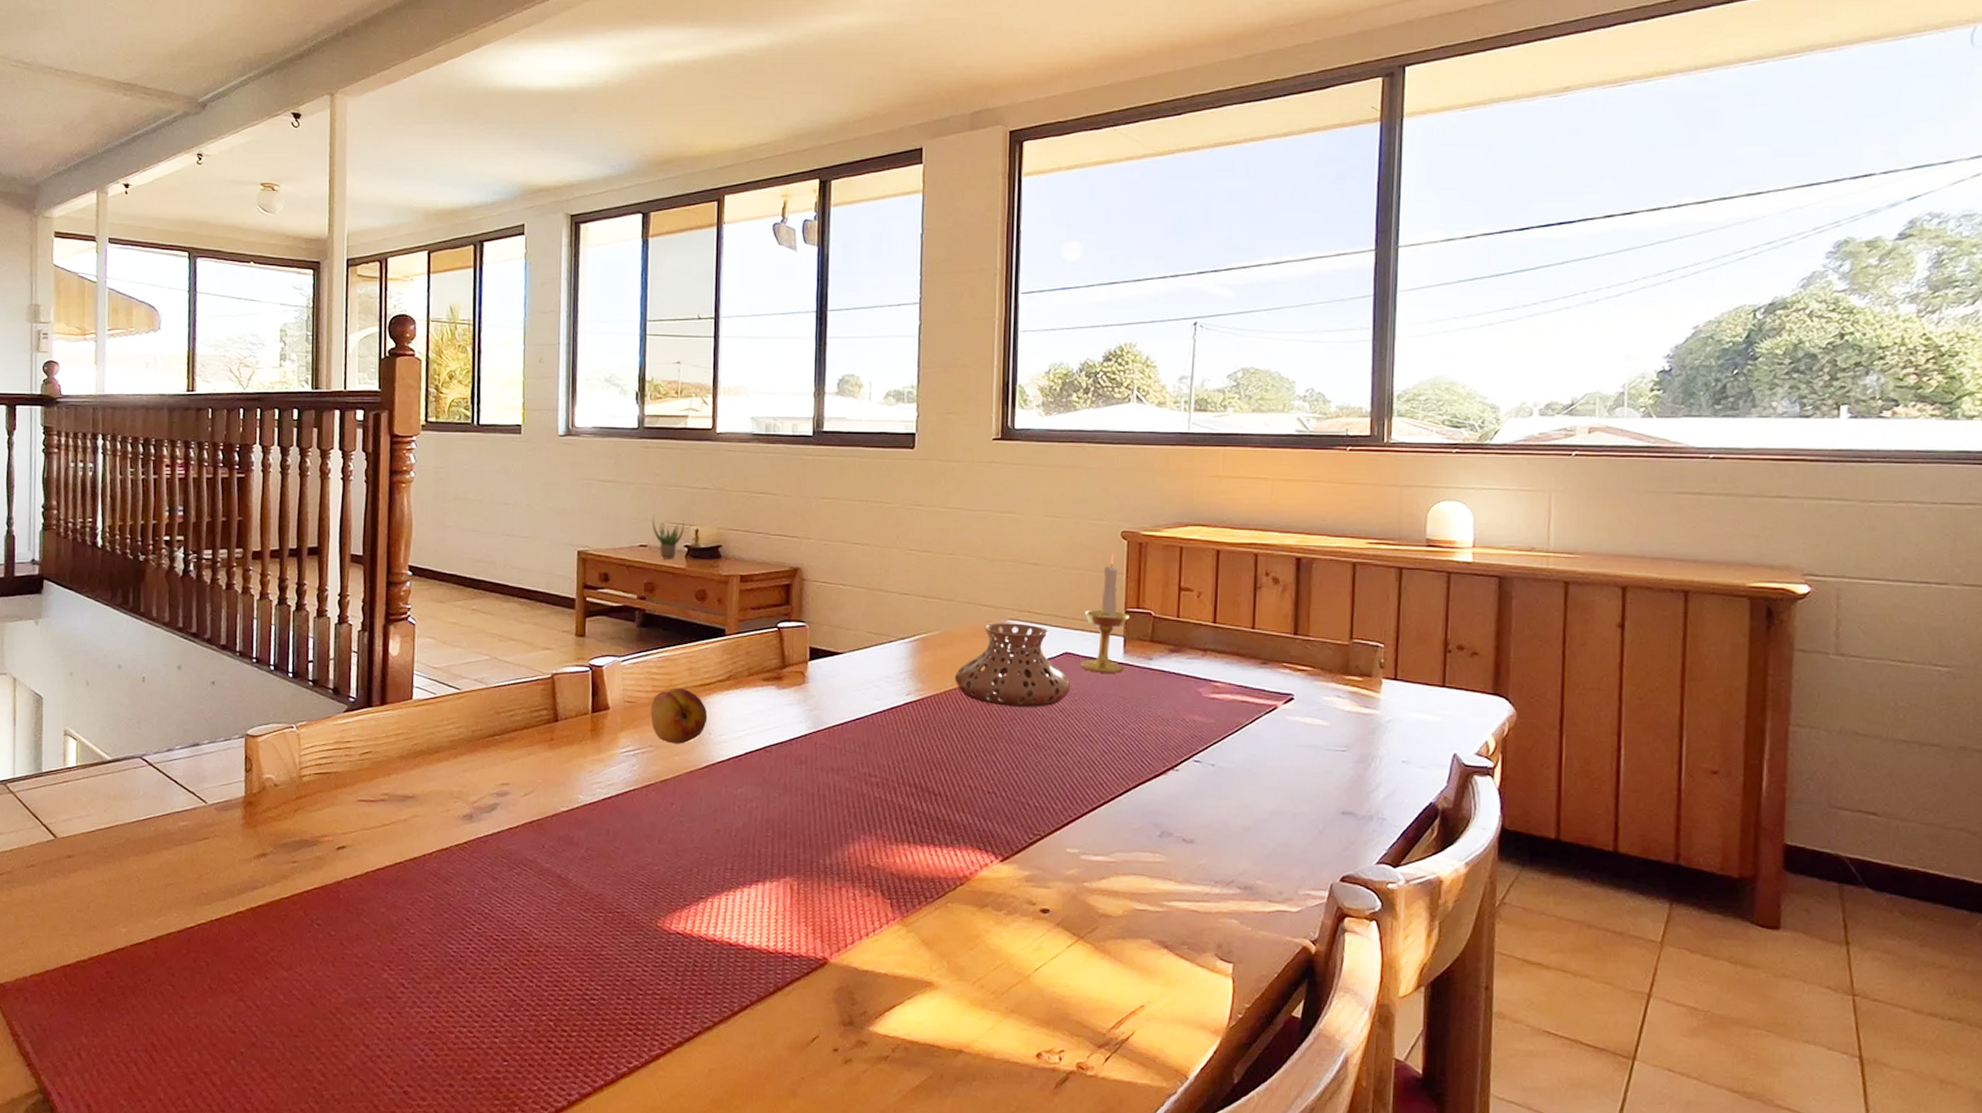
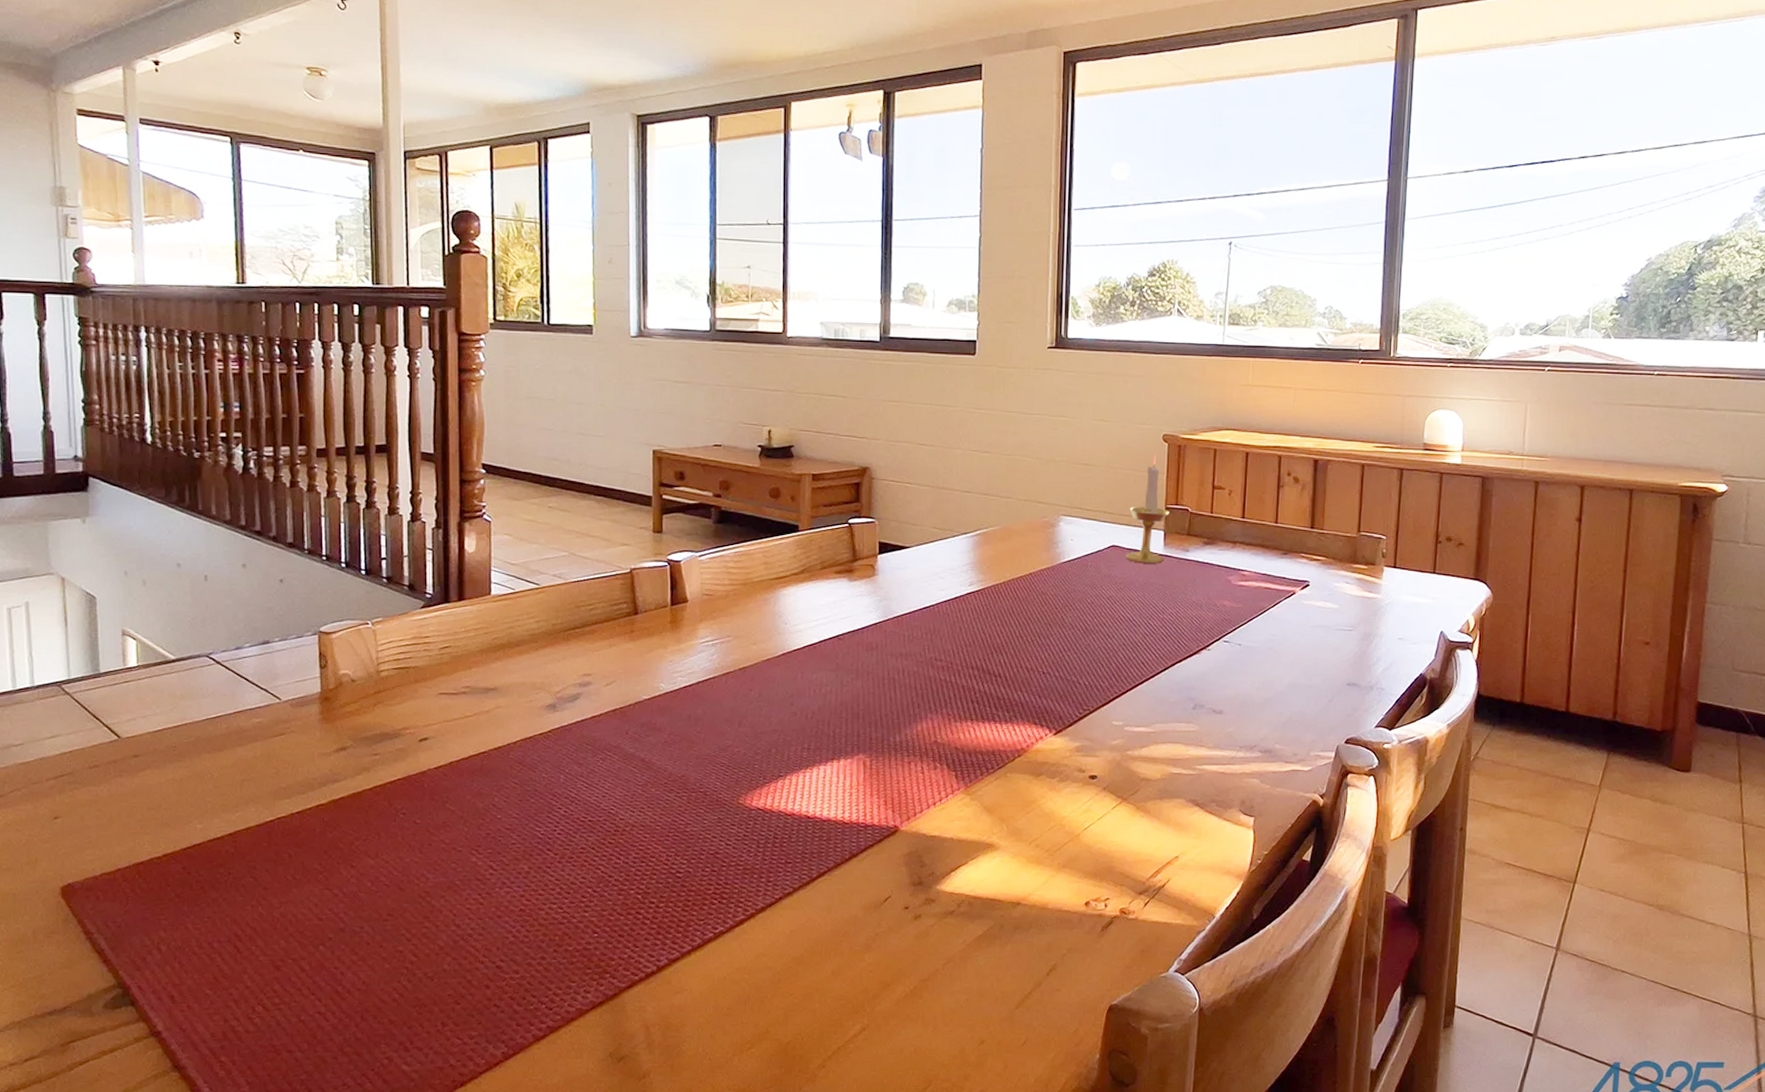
fruit: present [650,687,708,744] -> none [728,581,783,634]
potted plant: present [652,515,684,560] -> none [725,415,757,459]
vase: present [954,623,1071,707] -> none [1013,518,1117,595]

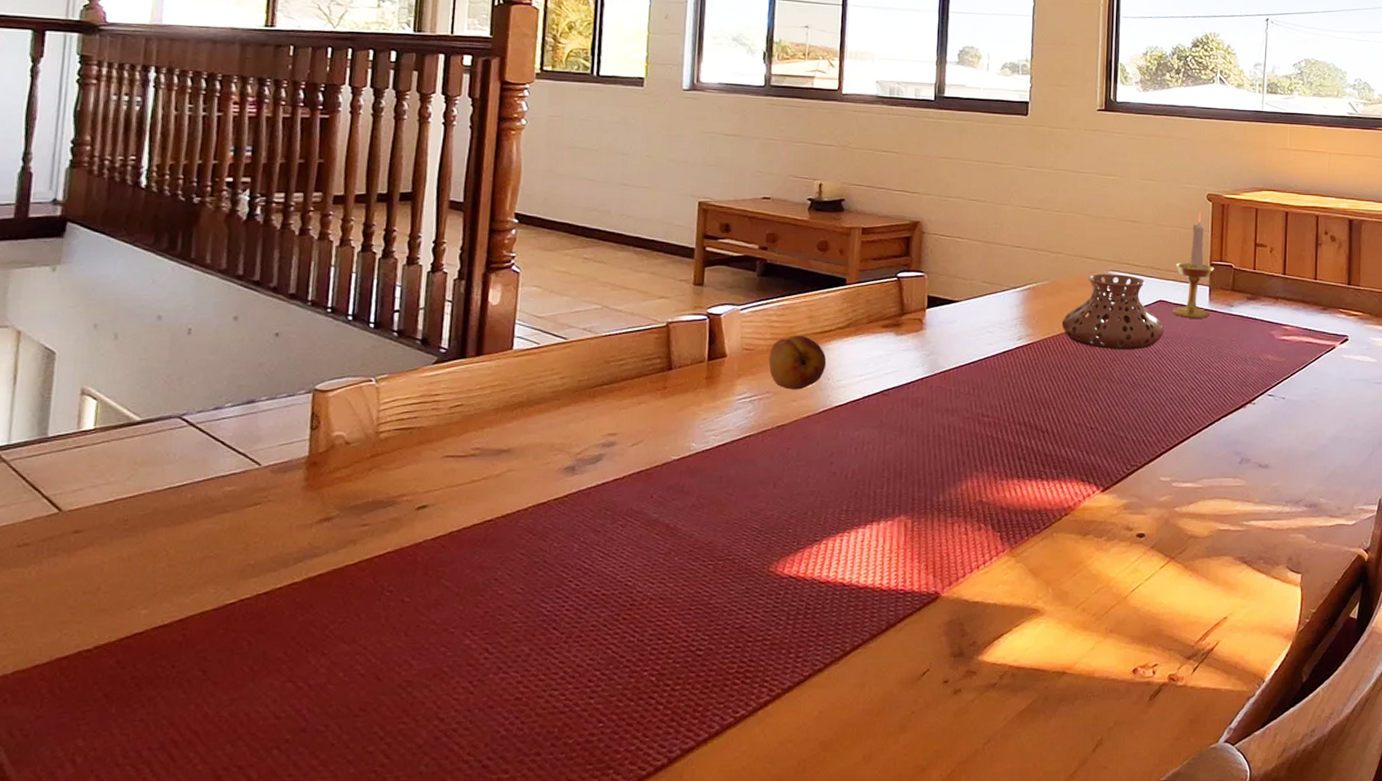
fruit: none [728,581,783,634] -> present [768,335,827,390]
vase: none [1013,518,1117,595] -> present [1061,273,1164,350]

